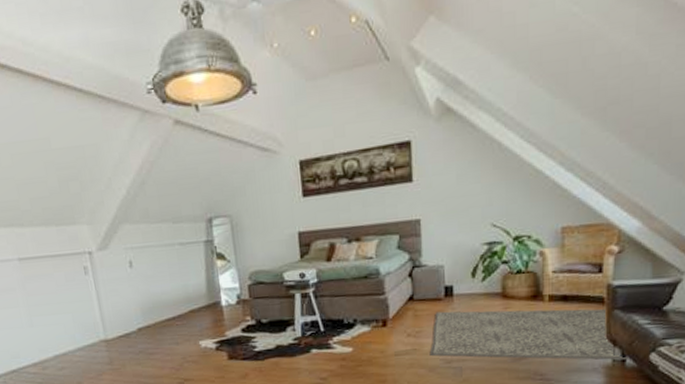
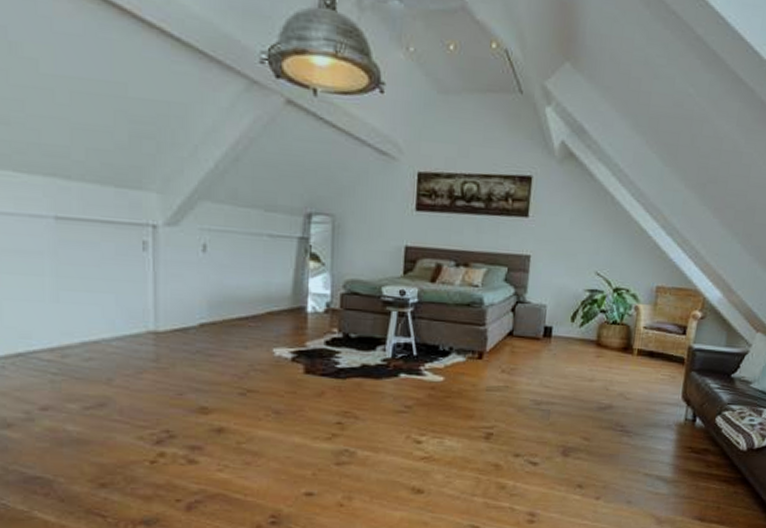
rug: present [429,308,630,360] -> none [520,351,699,420]

